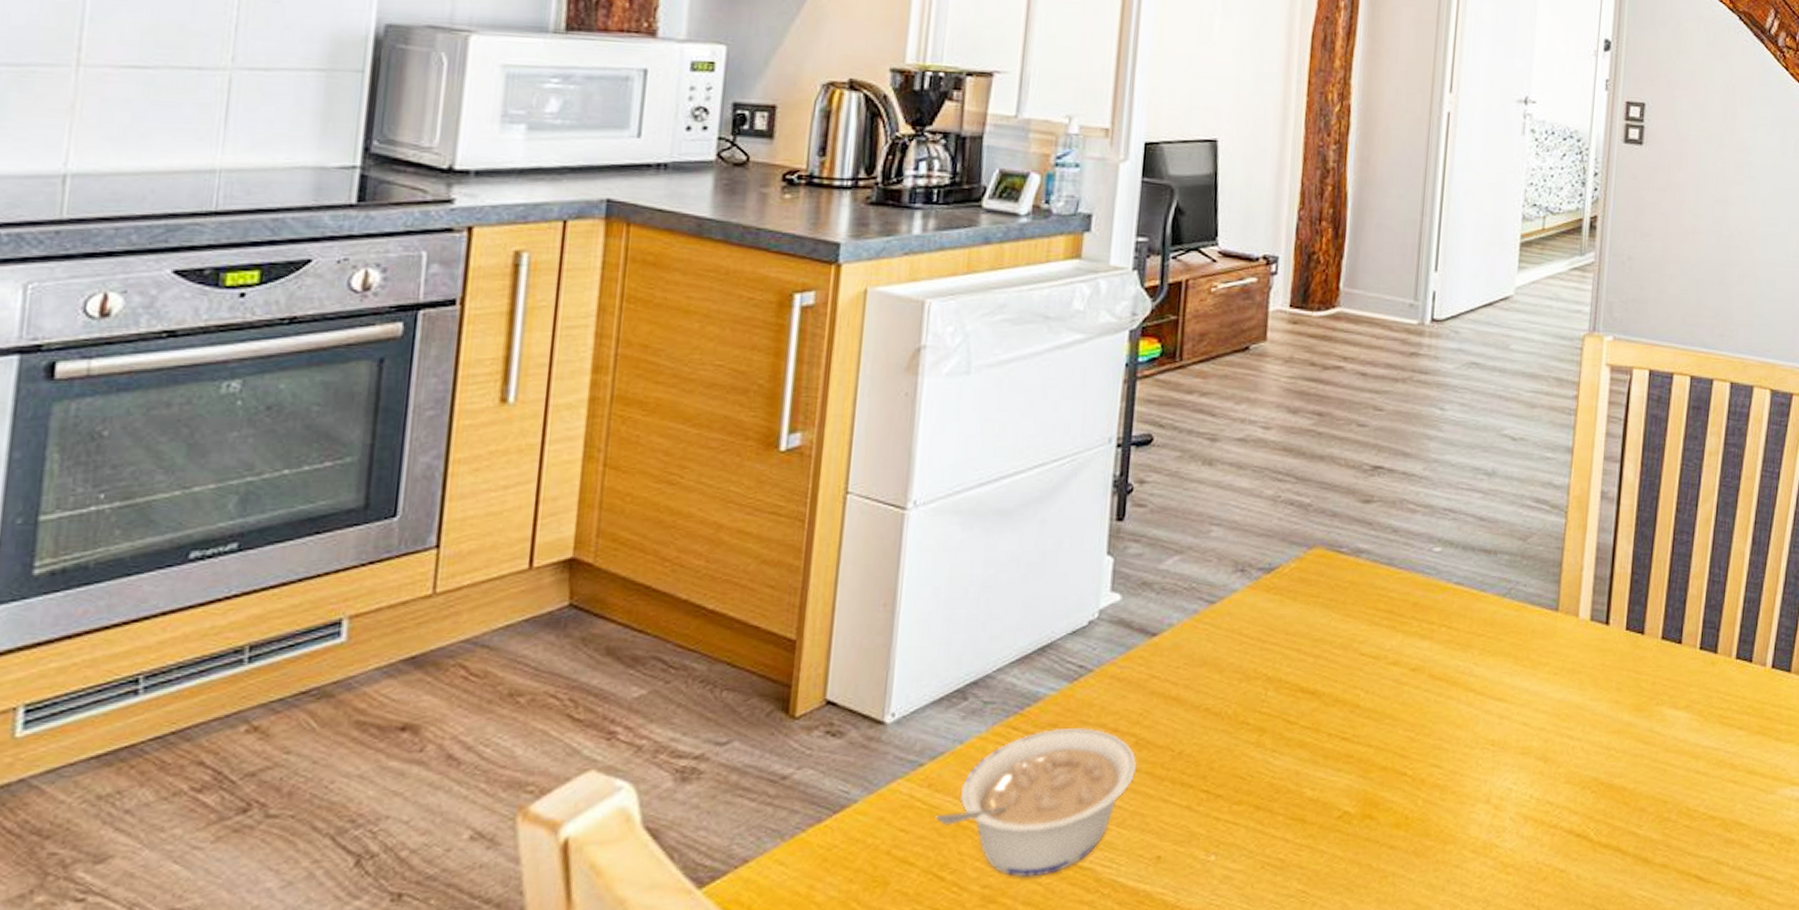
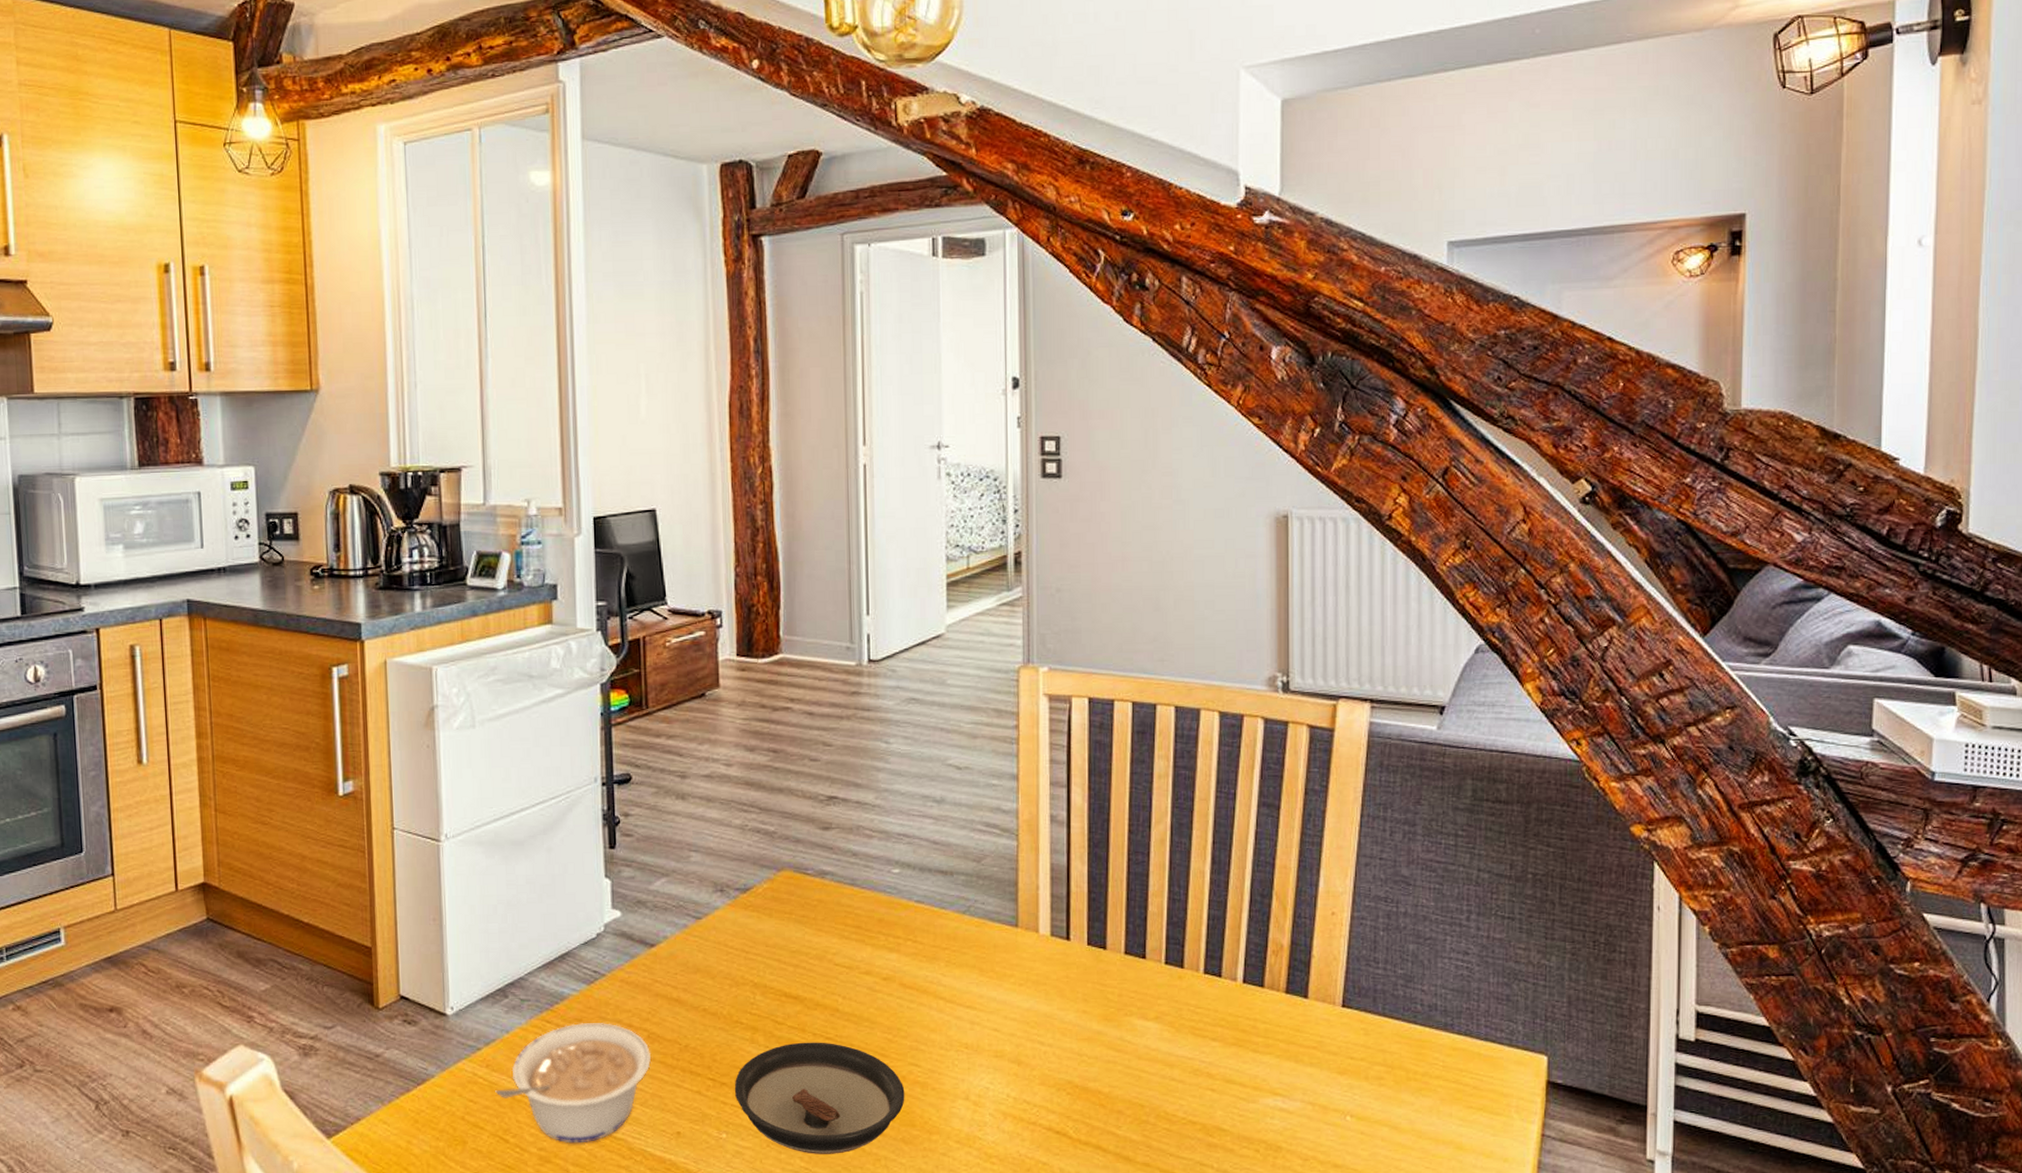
saucer: none [1230,743,1422,875] -> present [734,1042,905,1154]

